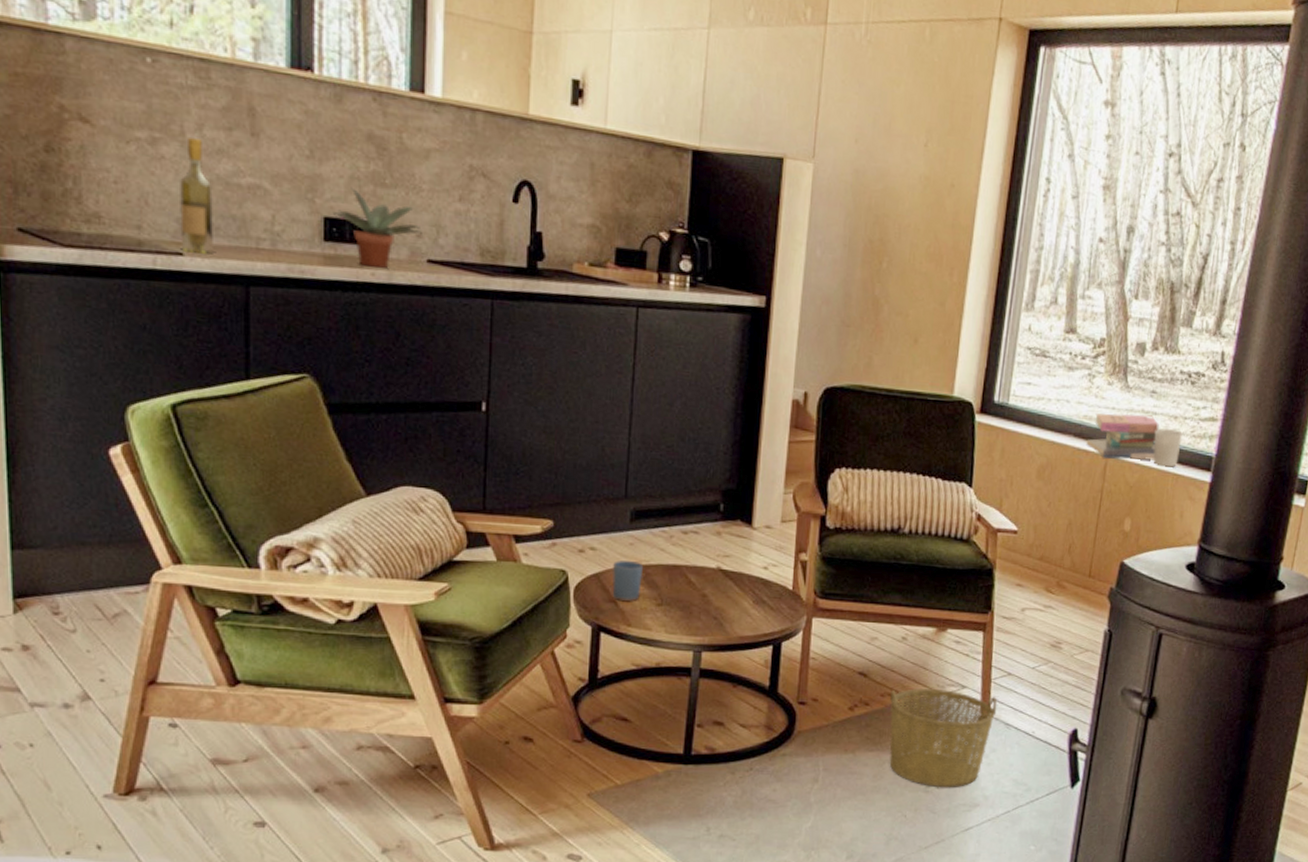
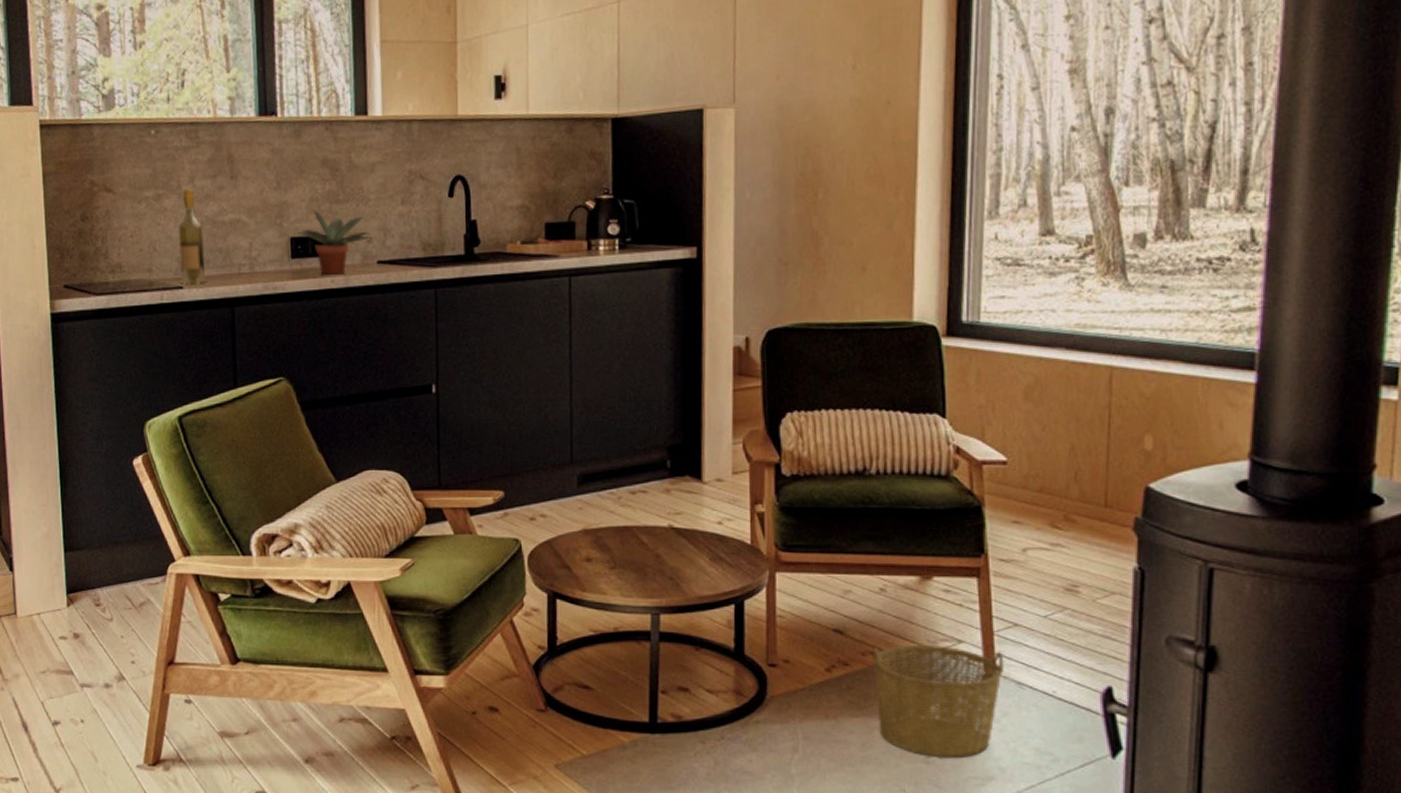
mug: present [612,560,644,601] -> none [564,524,594,566]
books: present [1086,413,1159,461] -> none [1082,314,1176,371]
candle holder: present [1153,428,1183,467] -> none [1171,326,1209,371]

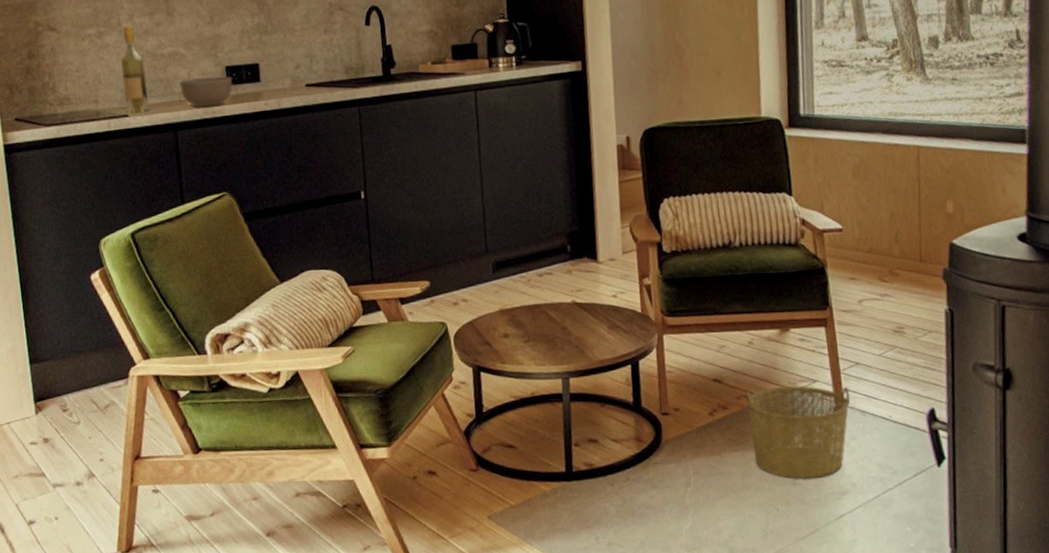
bowl: none [239,248,298,284] -> present [179,76,233,109]
potted plant: present [297,207,372,276] -> none [231,39,299,100]

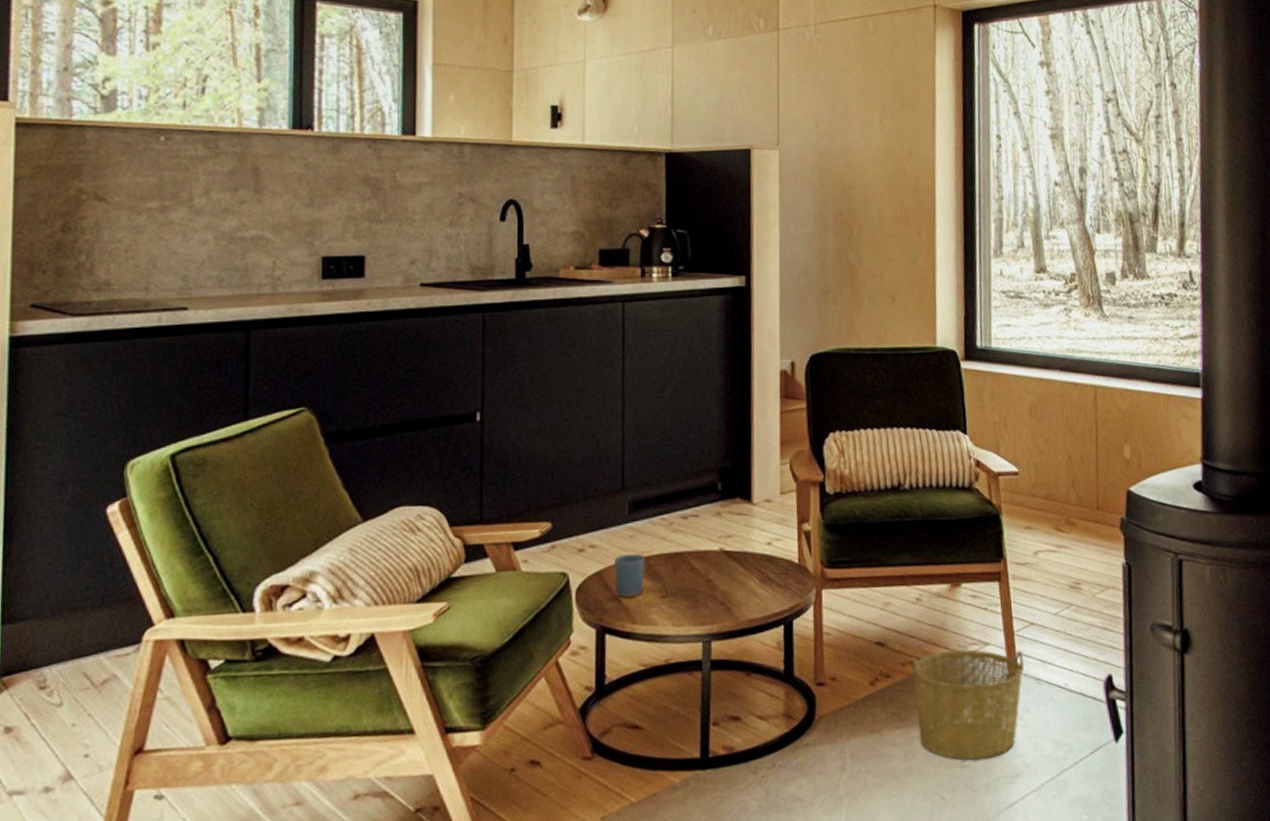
bottle: present [121,26,149,115] -> none [185,202,218,308]
bowl: present [179,76,233,109] -> none [260,268,330,306]
mug: none [483,306,510,342] -> present [614,553,646,597]

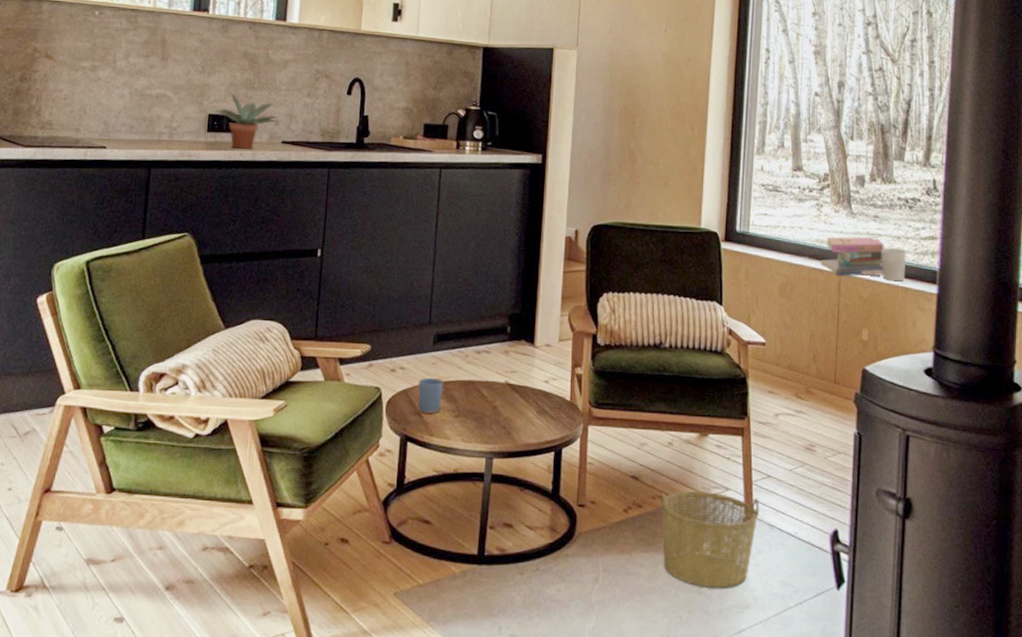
potted plant: none [330,226,415,298] -> present [215,91,279,150]
books: none [1073,340,1142,389] -> present [820,236,884,277]
candle holder: none [1138,351,1166,389] -> present [881,248,906,282]

